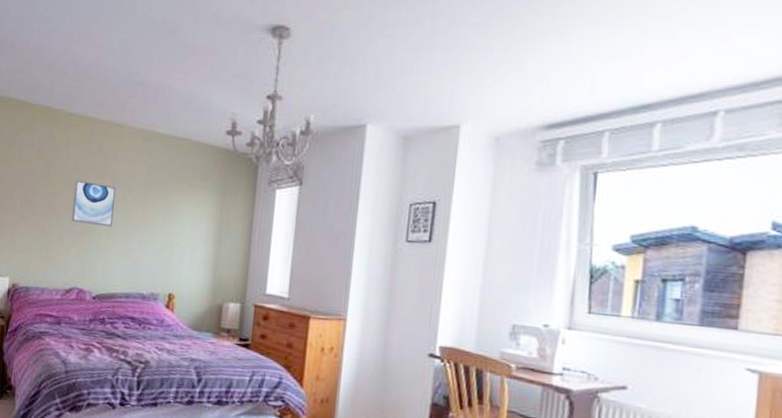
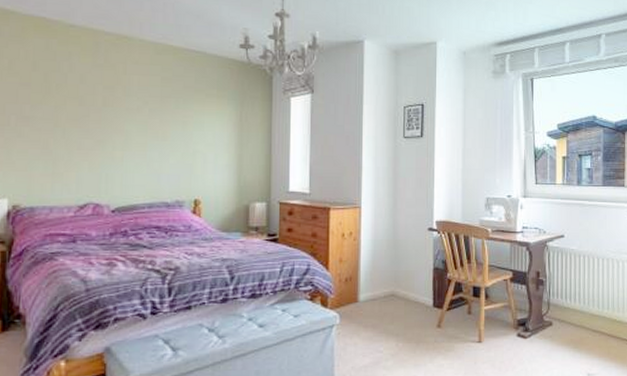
wall art: present [71,180,116,227] -> none [80,93,129,139]

